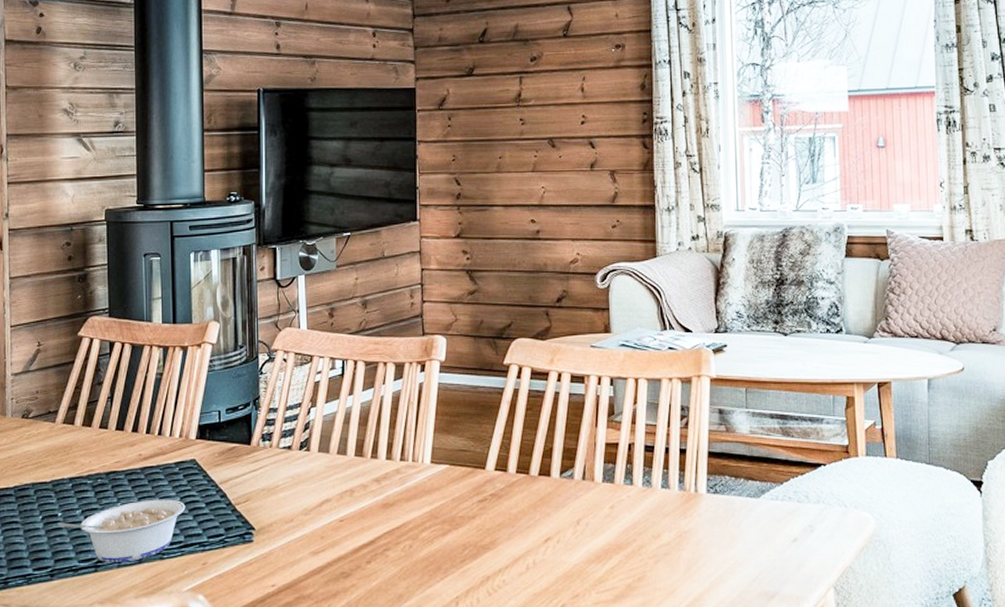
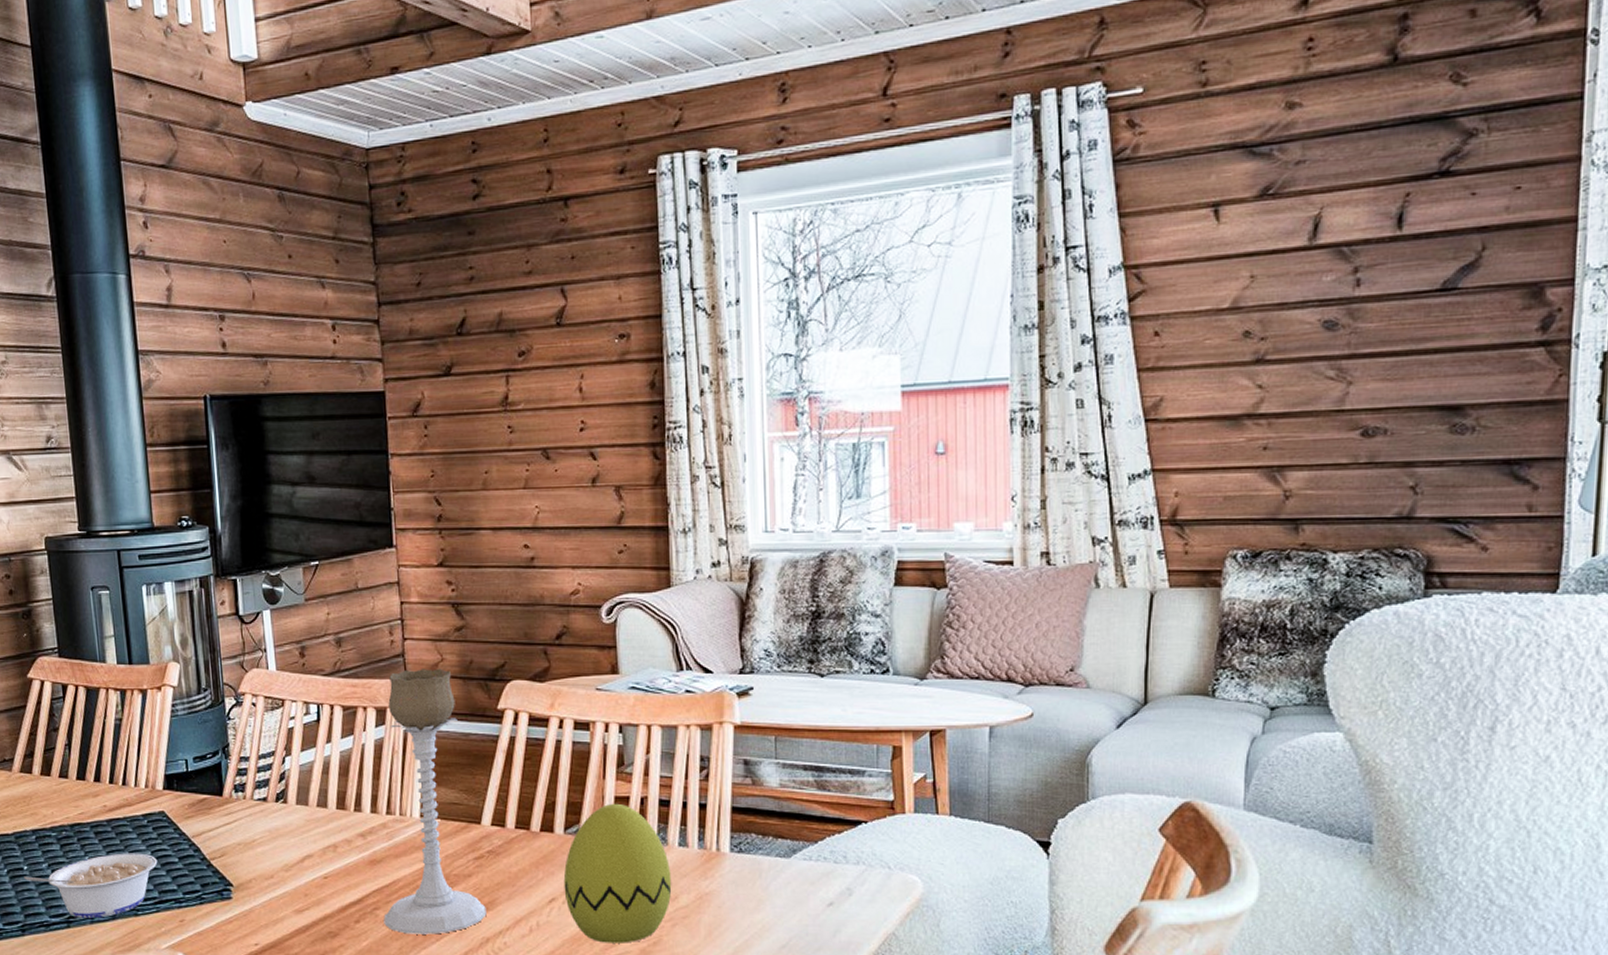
candle holder: none [393,328,488,574] -> present [384,668,487,935]
decorative egg: none [558,449,655,579] -> present [563,803,672,943]

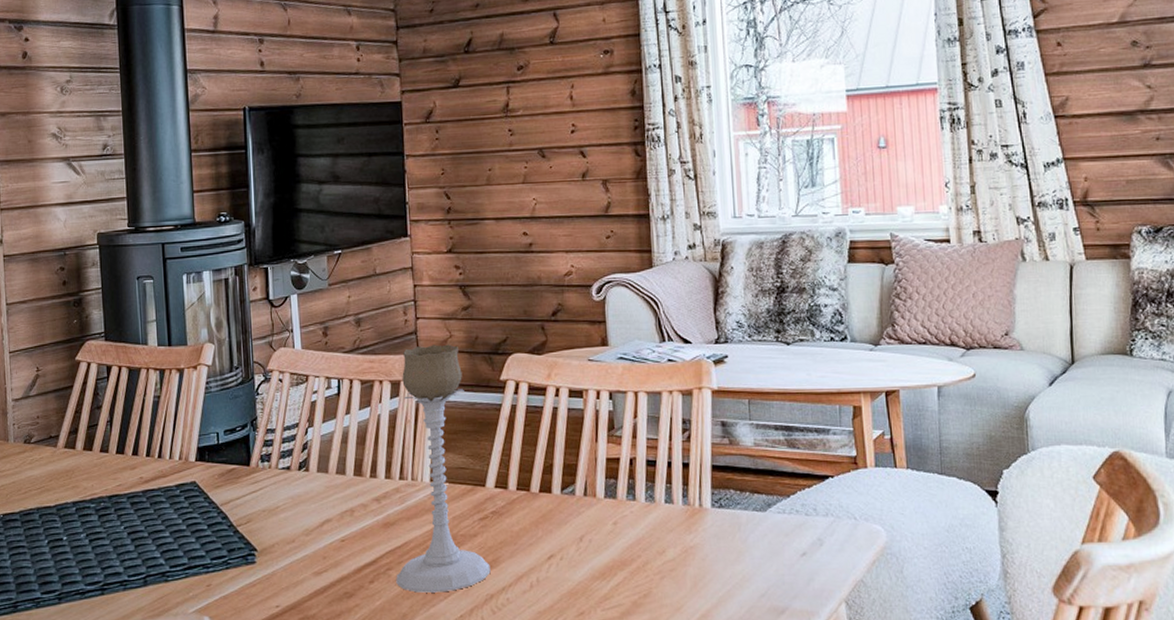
legume: present [24,853,158,918] -> none [63,521,188,585]
decorative egg: present [563,803,672,943] -> none [561,464,660,597]

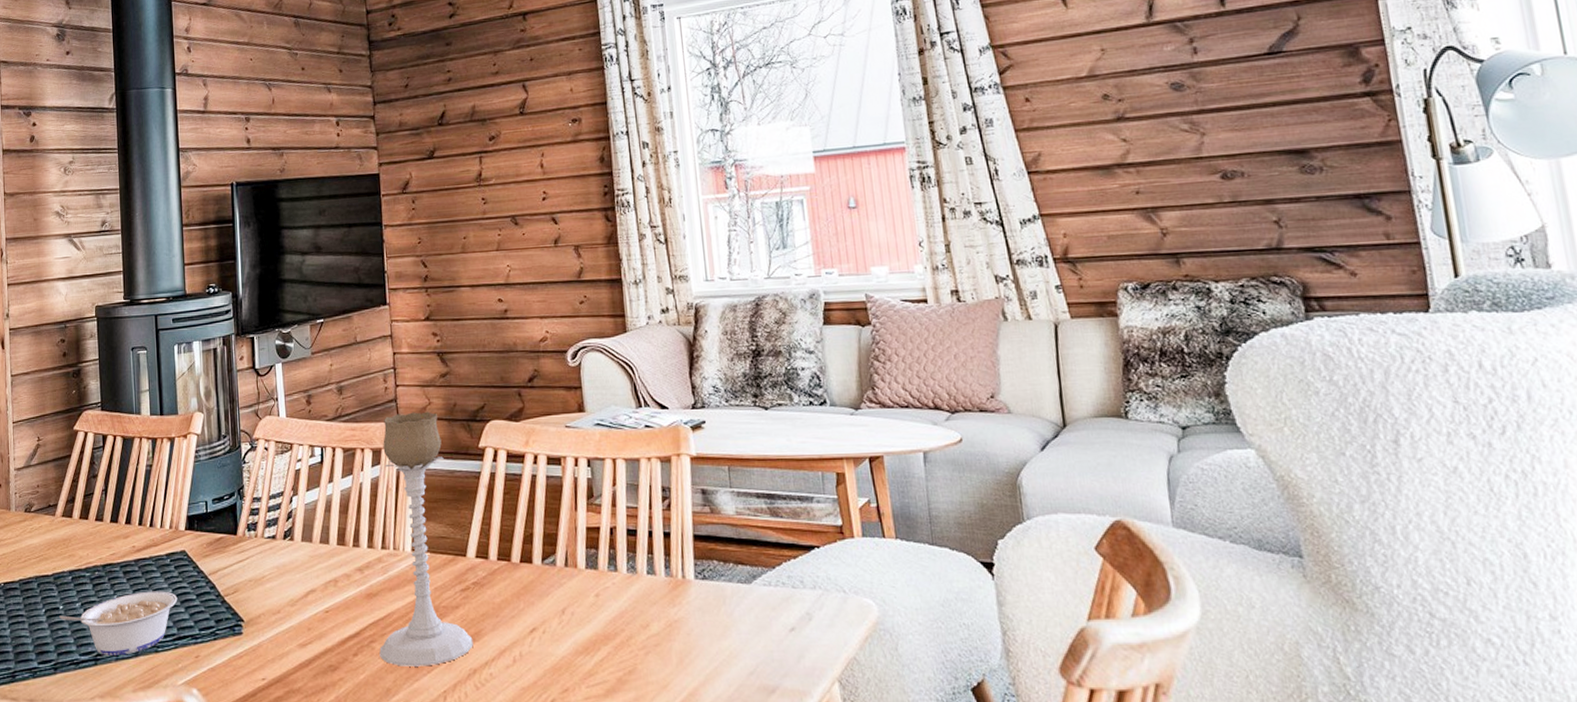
legume: none [63,521,188,585] -> present [59,591,178,655]

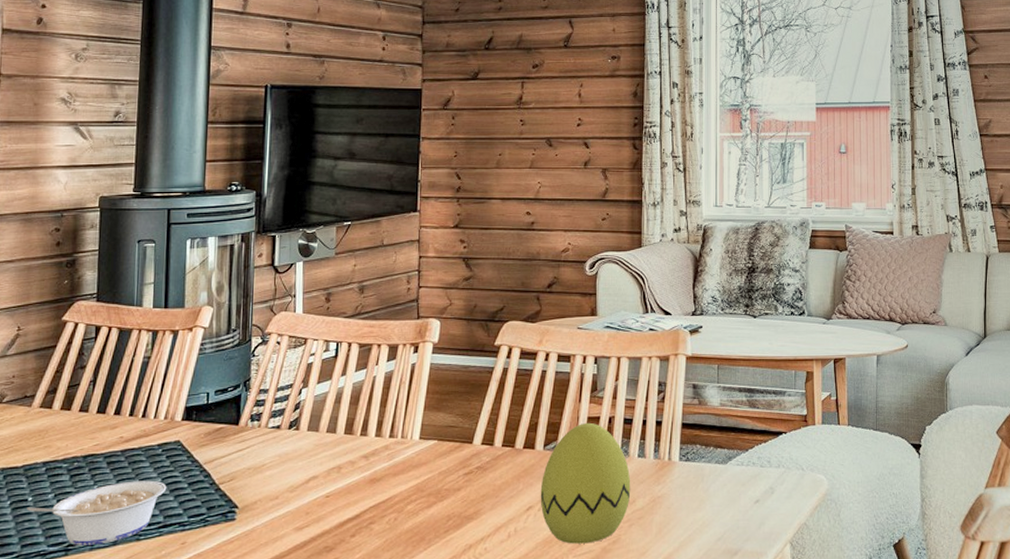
candle holder: present [379,411,473,666] -> none [378,311,471,545]
decorative egg: none [543,533,643,673] -> present [540,422,631,544]

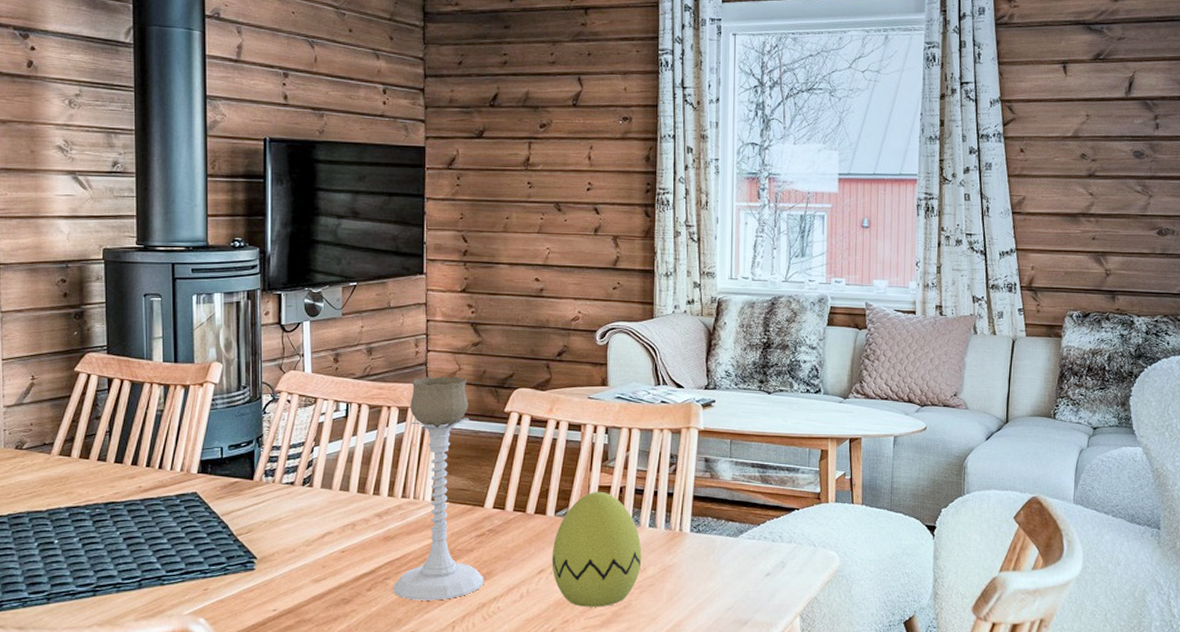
legume: present [27,480,167,546] -> none [54,529,187,587]
candle holder: none [378,311,471,545] -> present [393,376,484,601]

